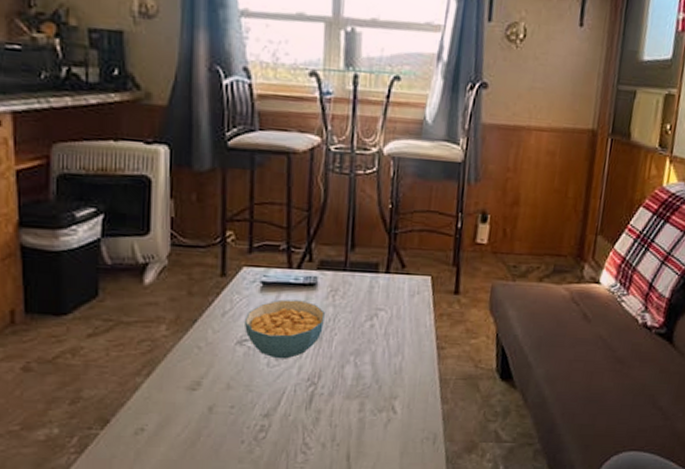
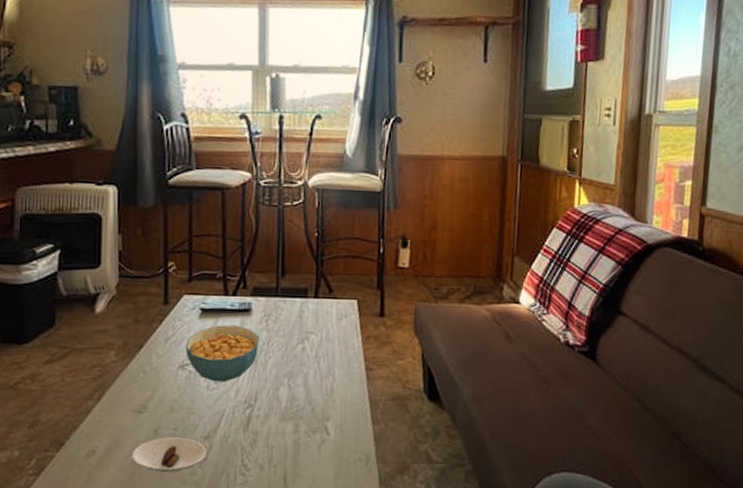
saucer: none [184,415,266,452] -> present [132,437,207,473]

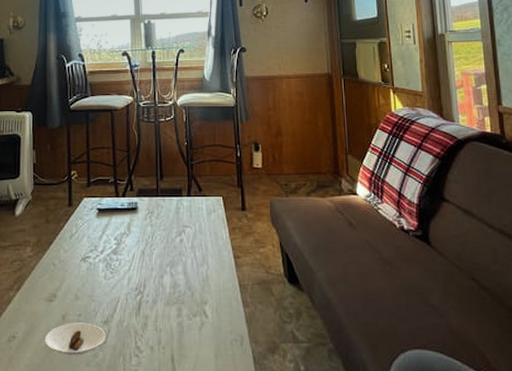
cereal bowl: present [185,325,259,382] -> none [86,222,145,272]

